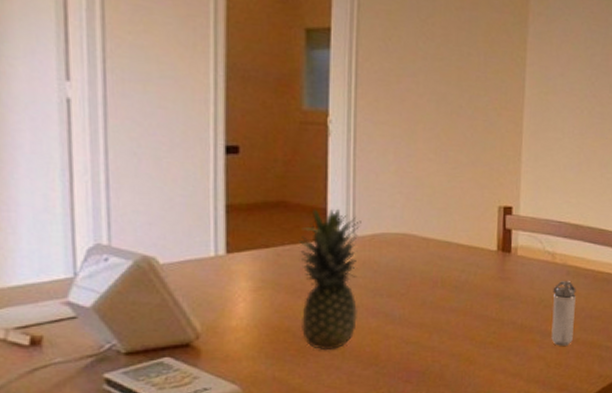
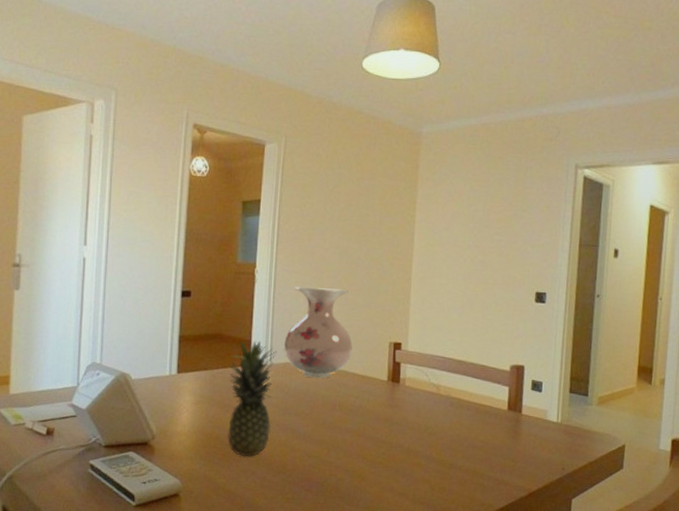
vase: none [370,141,455,252] -> present [284,286,353,379]
shaker: present [551,281,576,346] -> none [435,411,459,472]

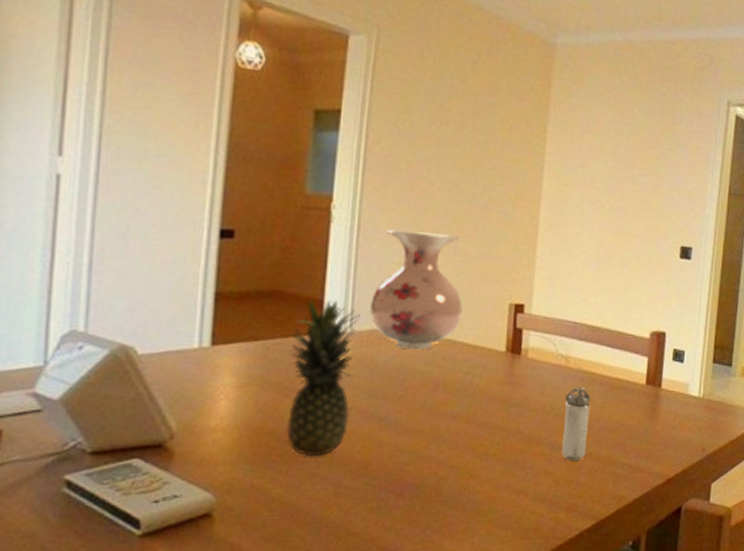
shaker: none [435,411,459,472] -> present [561,388,591,461]

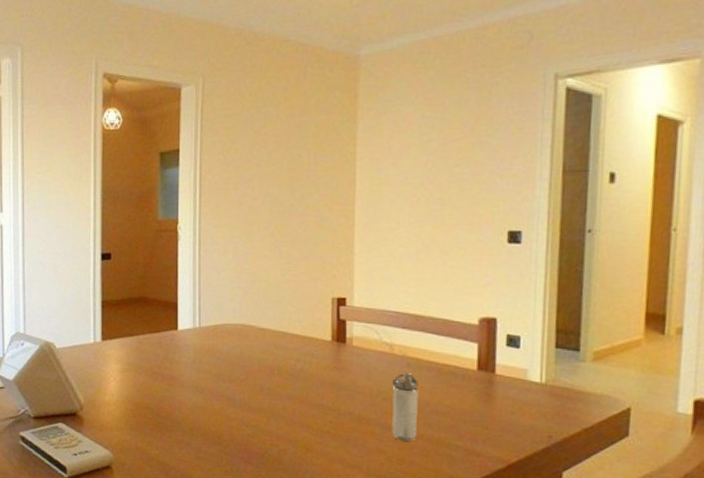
fruit: present [286,300,360,457] -> none [155,303,206,427]
vase: present [370,229,463,350] -> none [214,242,290,341]

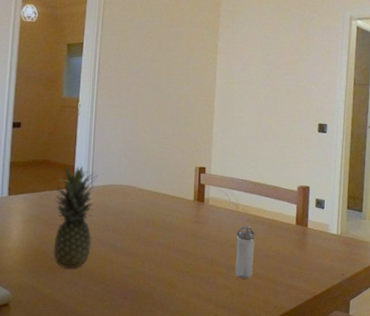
fruit: none [155,303,206,427] -> present [53,166,97,270]

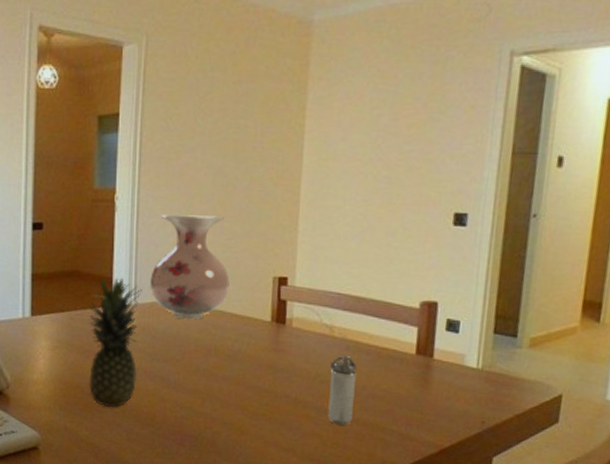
vase: none [103,118,164,199] -> present [150,214,230,320]

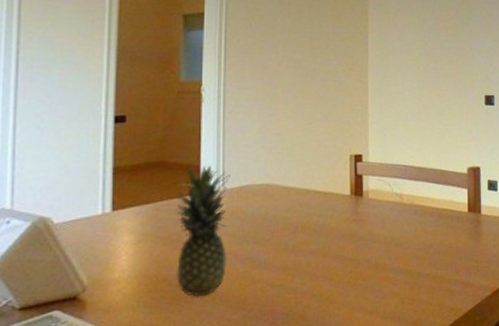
vase: present [150,214,230,320] -> none [238,104,312,200]
shaker: present [327,356,357,425] -> none [402,219,424,282]

